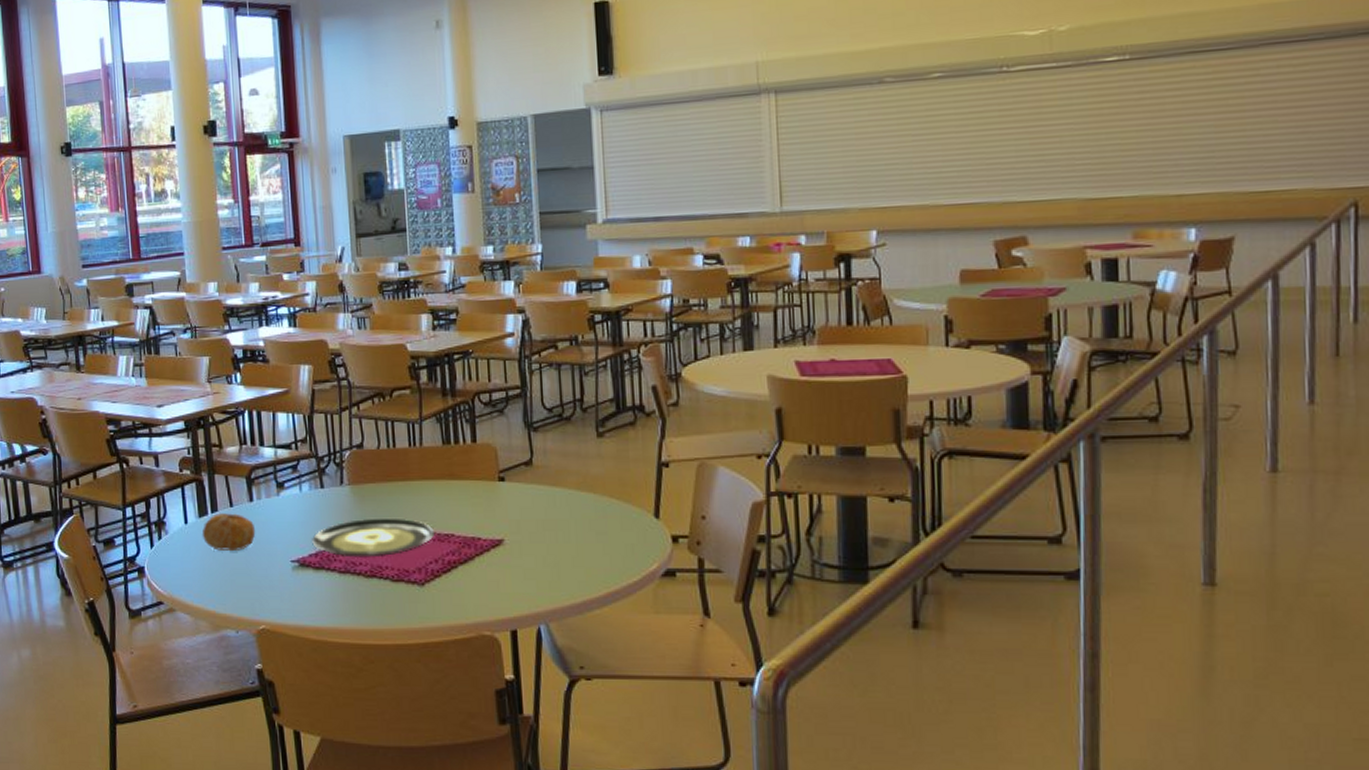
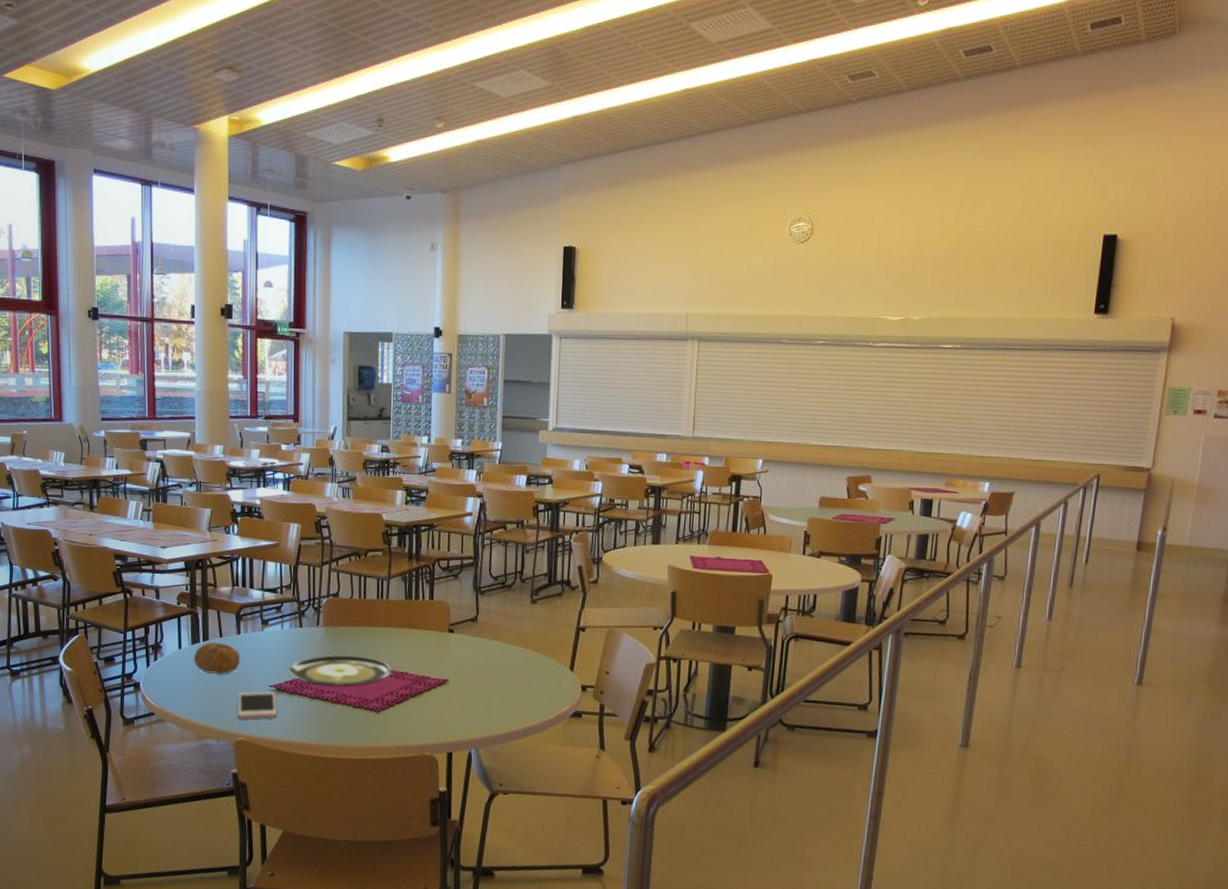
cell phone: none [256,568,303,604] -> present [237,691,277,720]

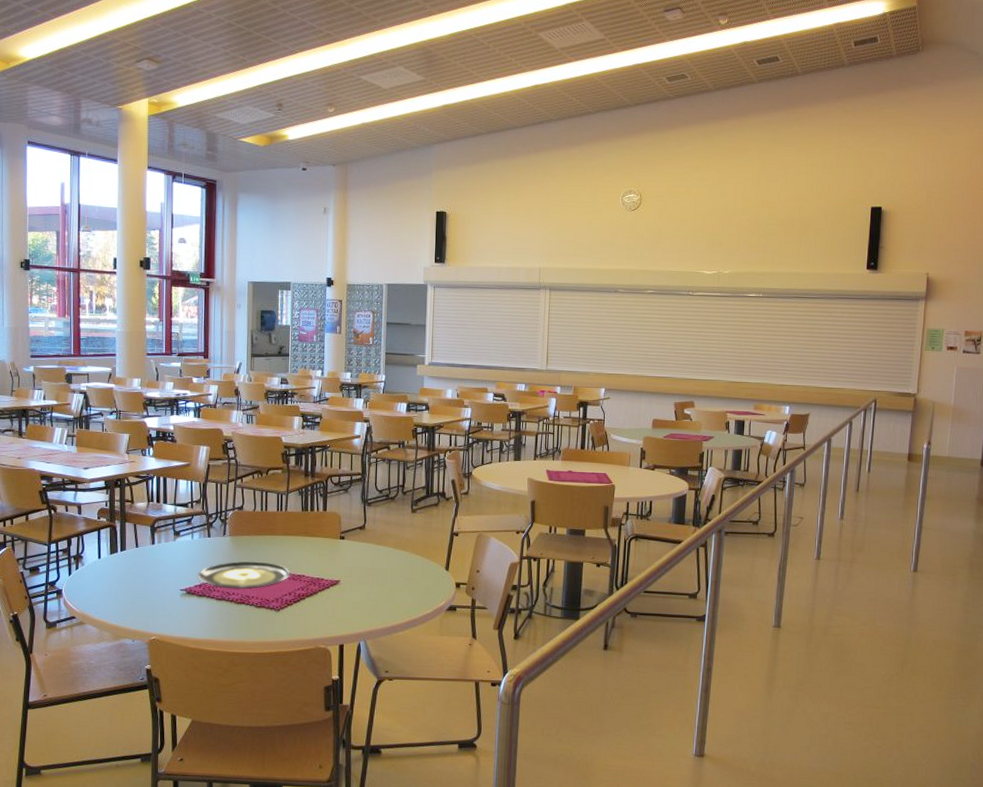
fruit: present [193,642,241,675] -> none [111,552,155,581]
cell phone: present [237,691,277,720] -> none [151,594,187,621]

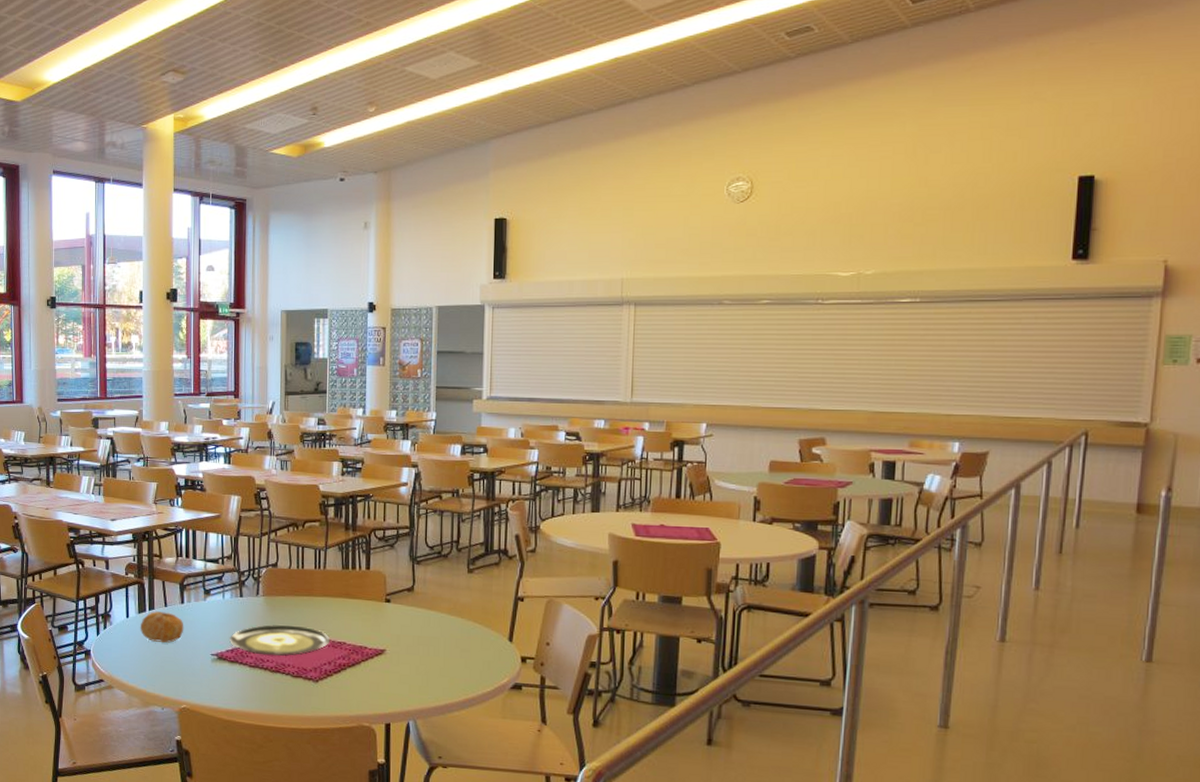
fruit: none [111,552,155,581] -> present [140,611,184,643]

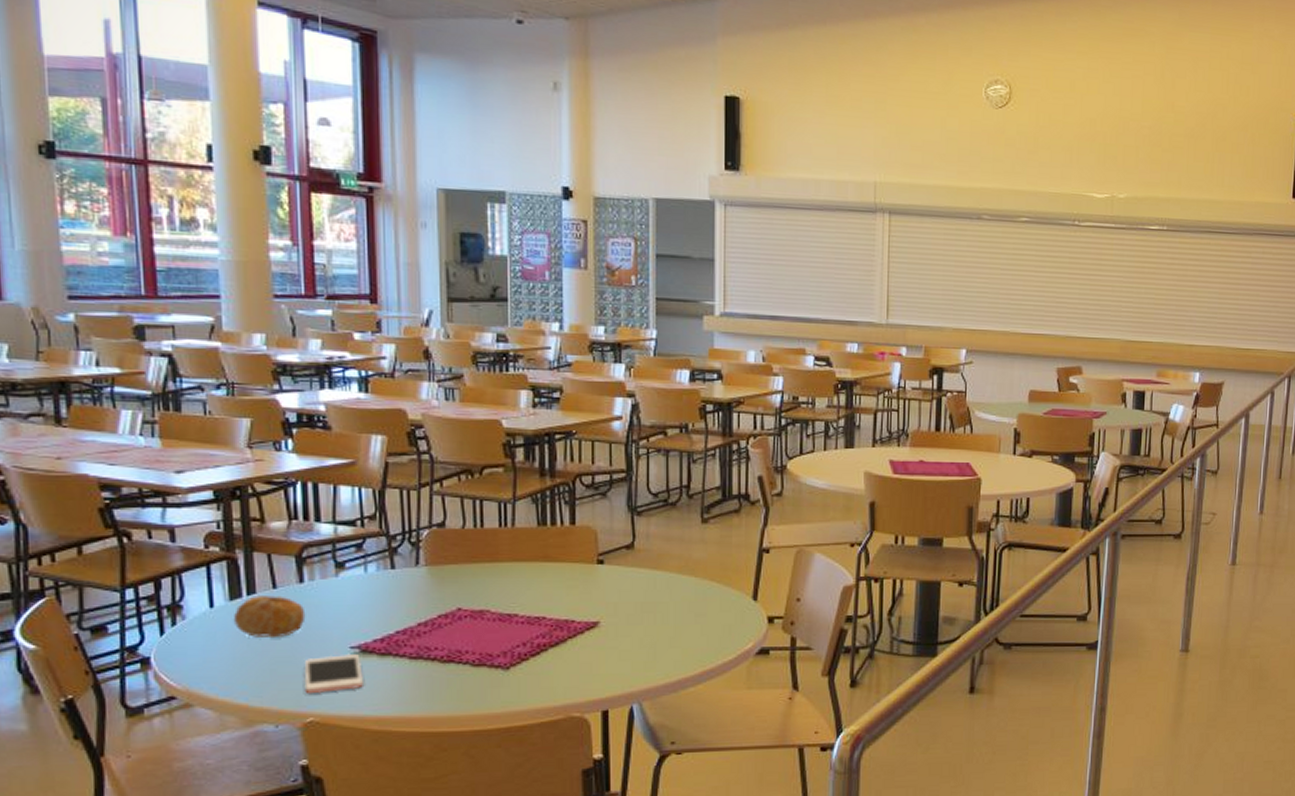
cell phone: none [181,659,219,687] -> present [304,654,363,694]
plate: present [228,624,331,656] -> none [376,600,525,643]

